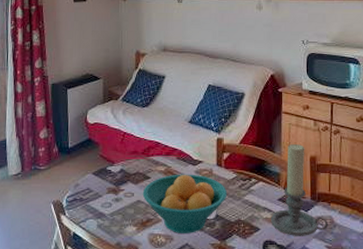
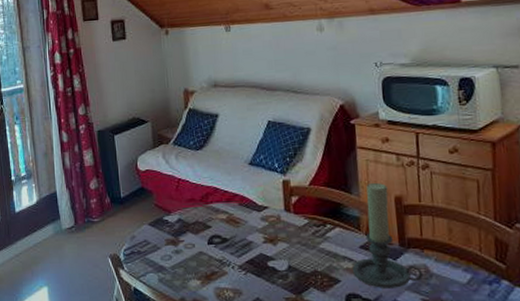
fruit bowl: present [142,174,228,233] -> none [204,221,300,287]

